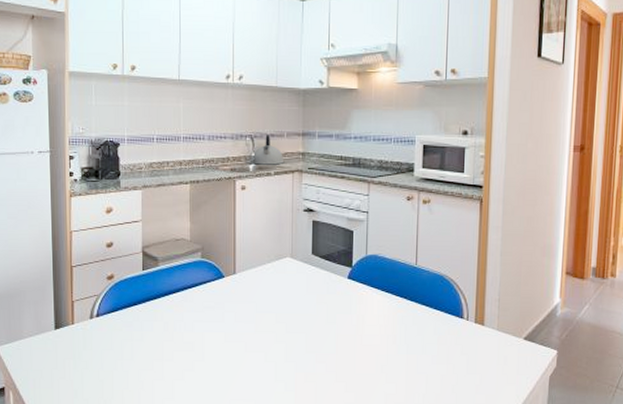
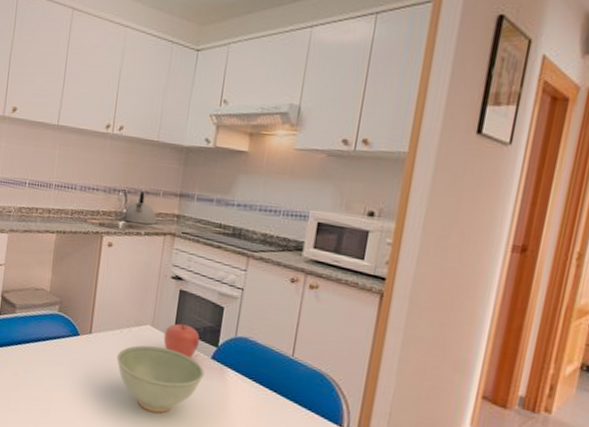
bowl: none [261,275,343,336] -> present [116,345,205,413]
fruit: none [303,249,335,282] -> present [163,321,200,359]

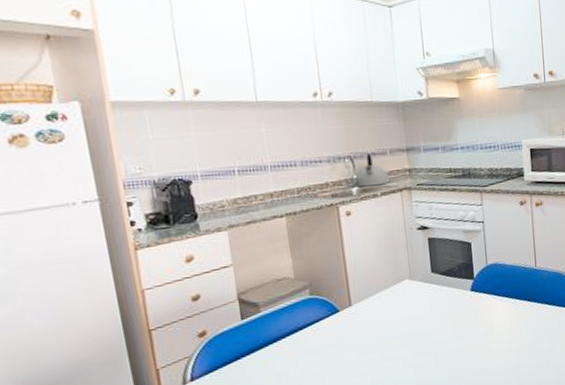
bowl: present [116,345,205,413] -> none [382,294,468,358]
fruit: present [163,321,200,359] -> none [423,266,457,298]

